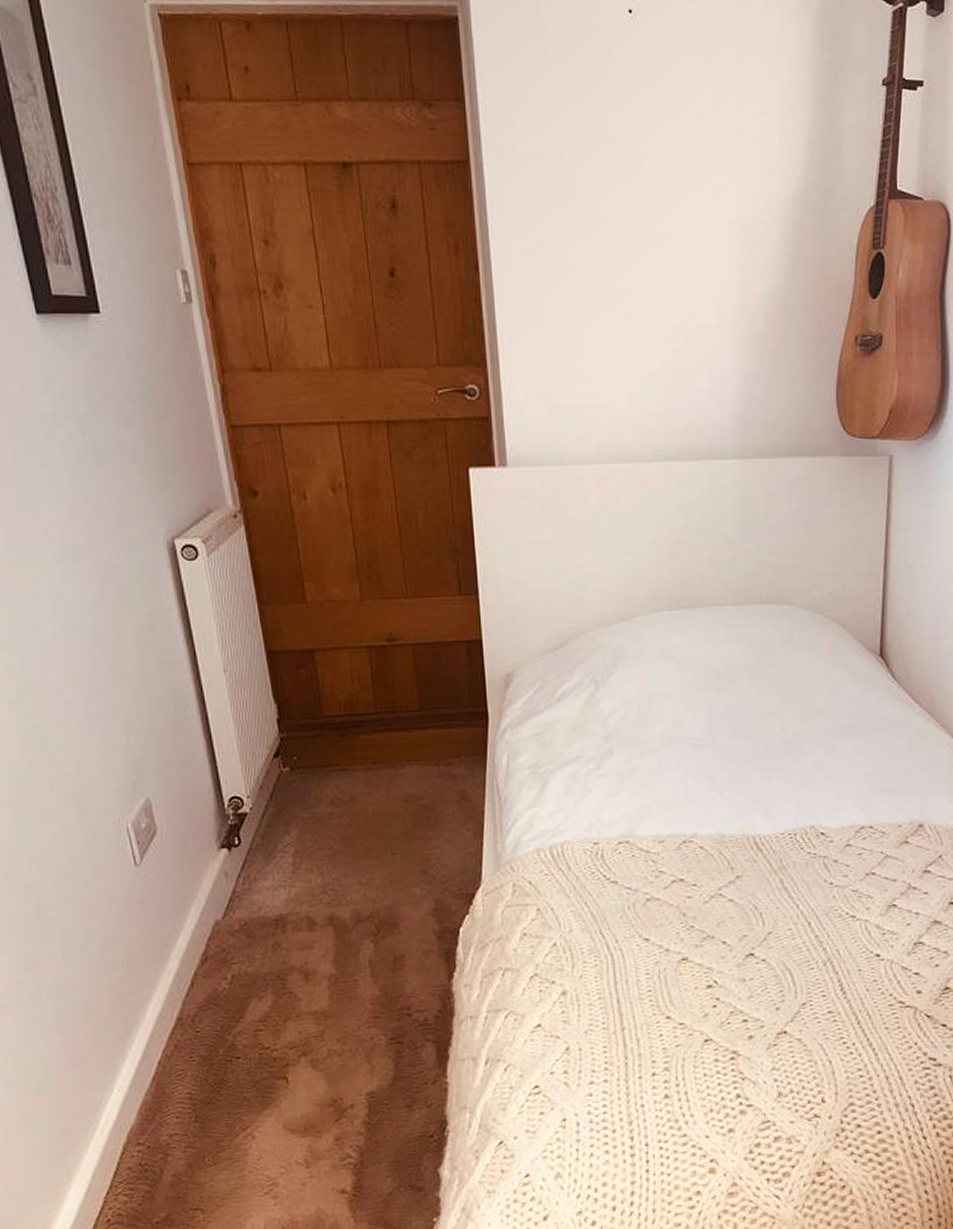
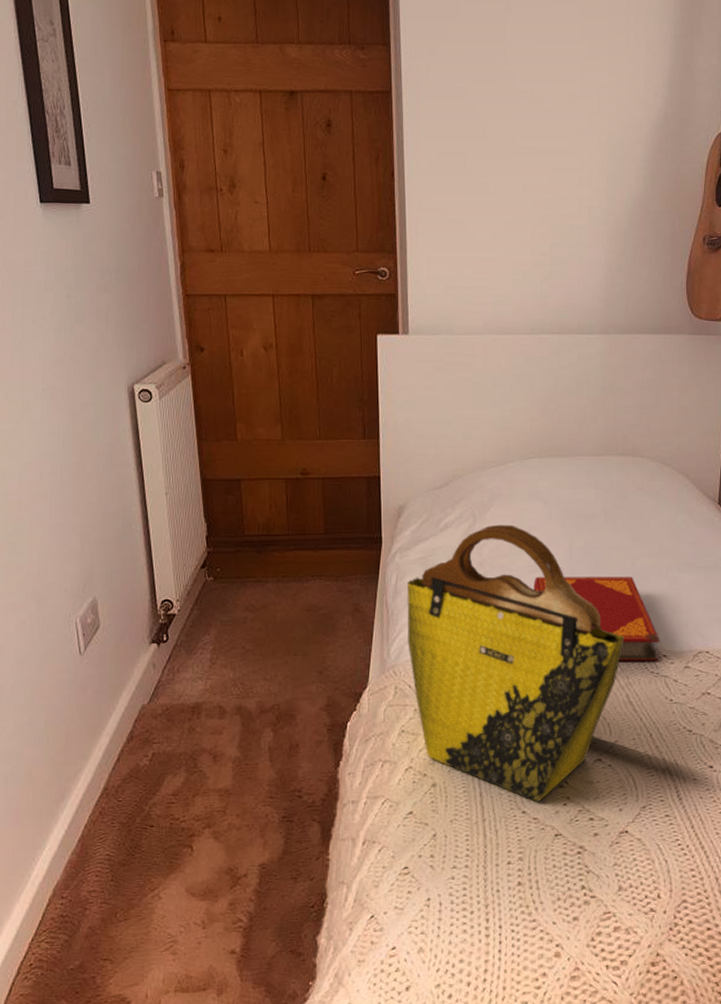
tote bag: none [521,690,776,1005] -> present [407,524,625,802]
hardback book: none [669,745,817,842] -> present [533,576,660,661]

